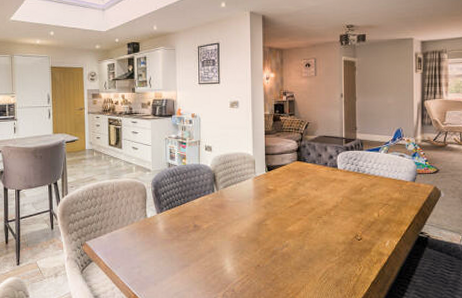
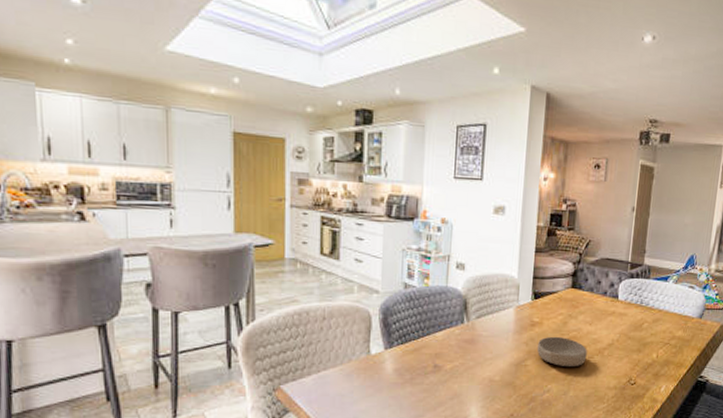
bowl: none [273,200,316,226] -> present [536,336,587,367]

